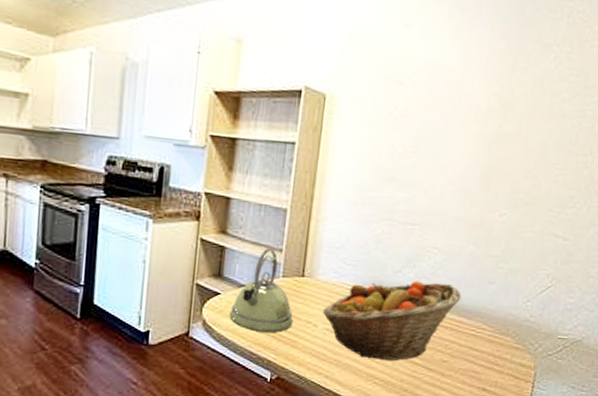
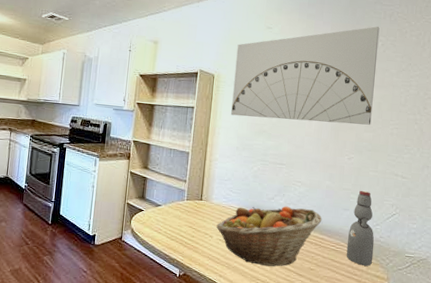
kettle: present [230,248,293,333] -> none [150,179,195,240]
wall art: none [348,30,554,170] -> present [231,26,380,125]
bottle: none [487,257,524,353] -> present [346,190,375,266]

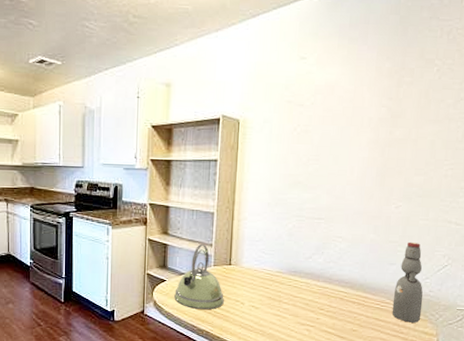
kettle: none [150,179,195,240] -> present [174,243,224,310]
fruit basket: present [216,206,322,267] -> none [248,265,366,331]
wall art: present [231,26,380,125] -> none [260,48,435,168]

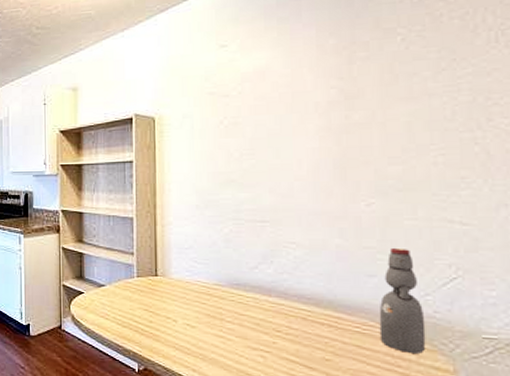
kettle: present [174,243,224,310] -> none [94,252,152,327]

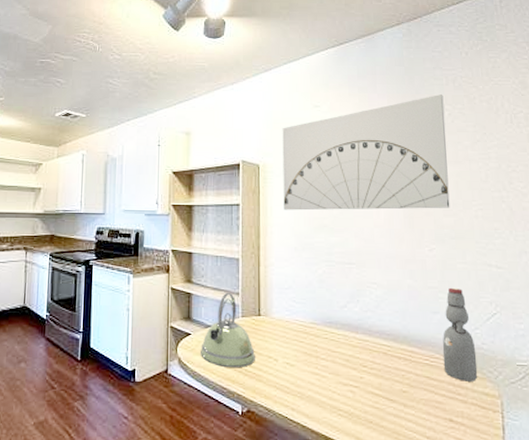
kettle: none [94,252,152,327] -> present [201,292,255,368]
wall art: none [181,15,398,166] -> present [282,94,450,211]

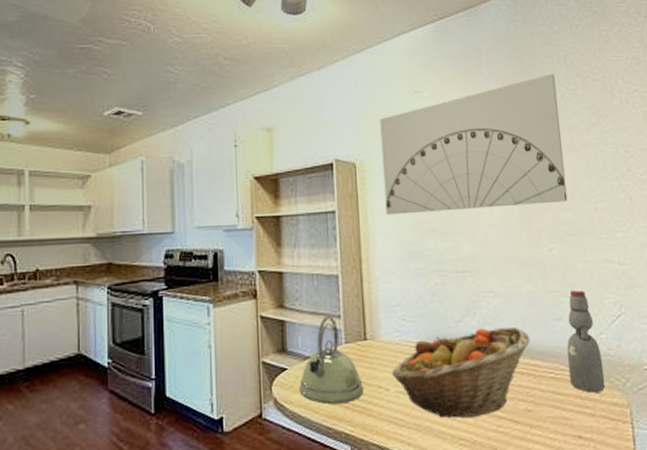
fruit basket: none [281,314,409,393] -> present [392,327,531,419]

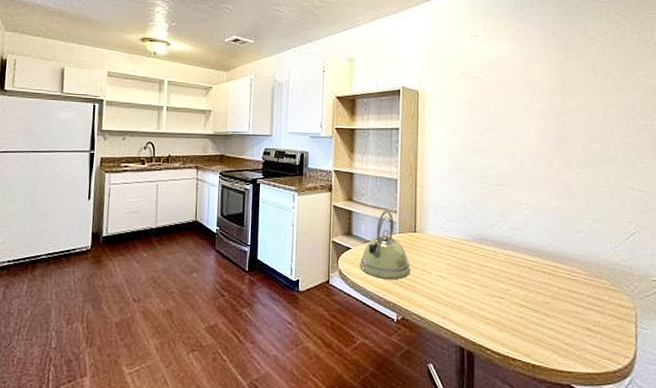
wall art: present [379,74,568,215] -> none [440,26,597,135]
fruit basket: present [392,327,531,419] -> none [435,232,553,303]
bottle: present [567,289,606,393] -> none [584,208,616,295]

